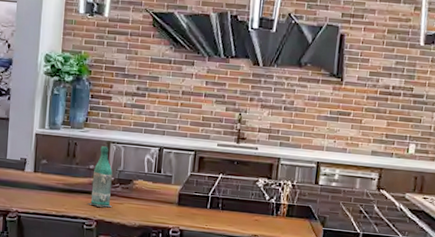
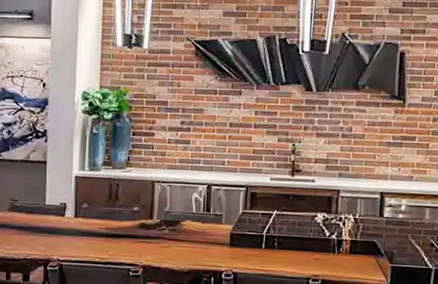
bottle: present [89,146,112,207] -> none [134,186,159,252]

